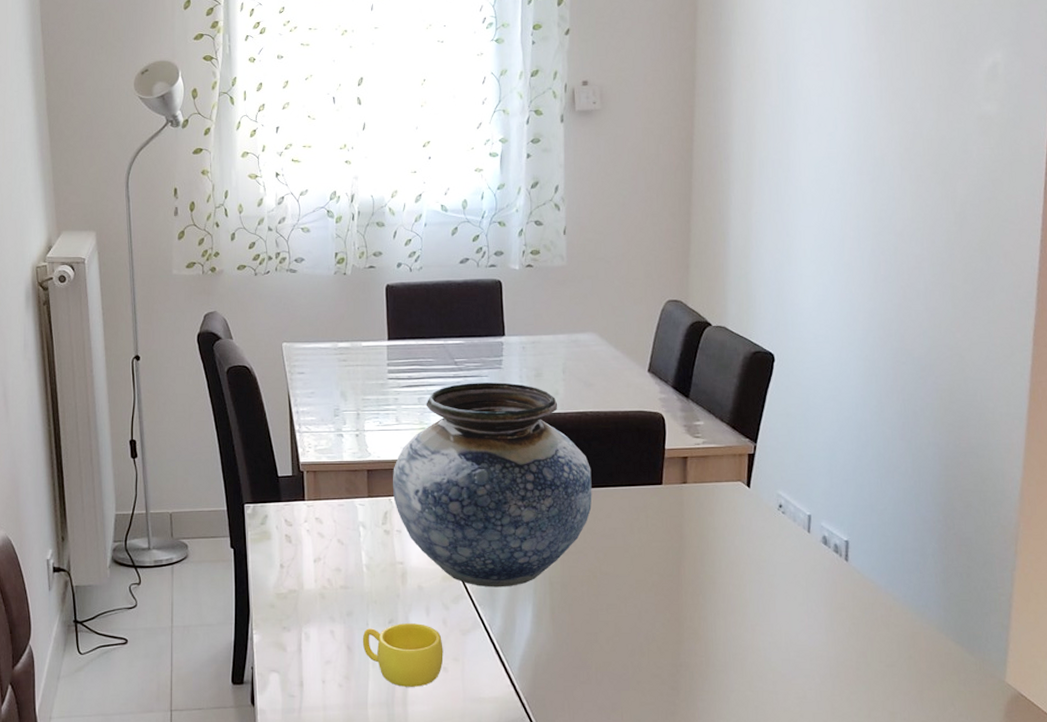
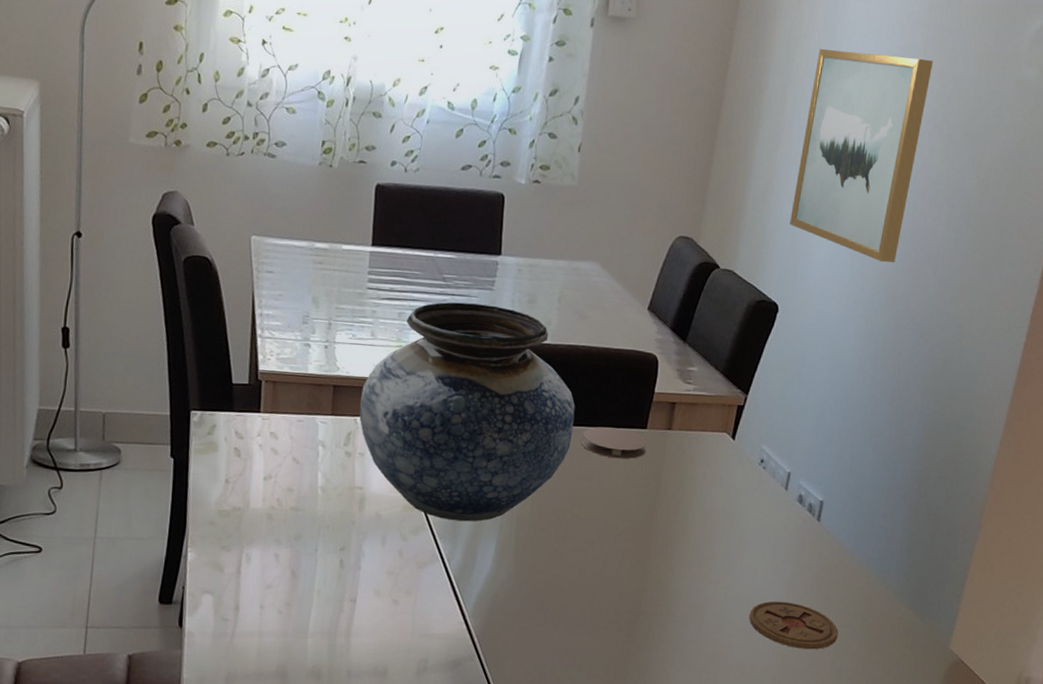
cup: present [362,623,444,687] -> none [308,551,396,619]
coaster: none [601,486,665,516] -> present [582,427,647,460]
wall art: none [773,108,891,303] -> present [790,49,933,263]
coaster: none [790,644,885,692] -> present [749,601,839,650]

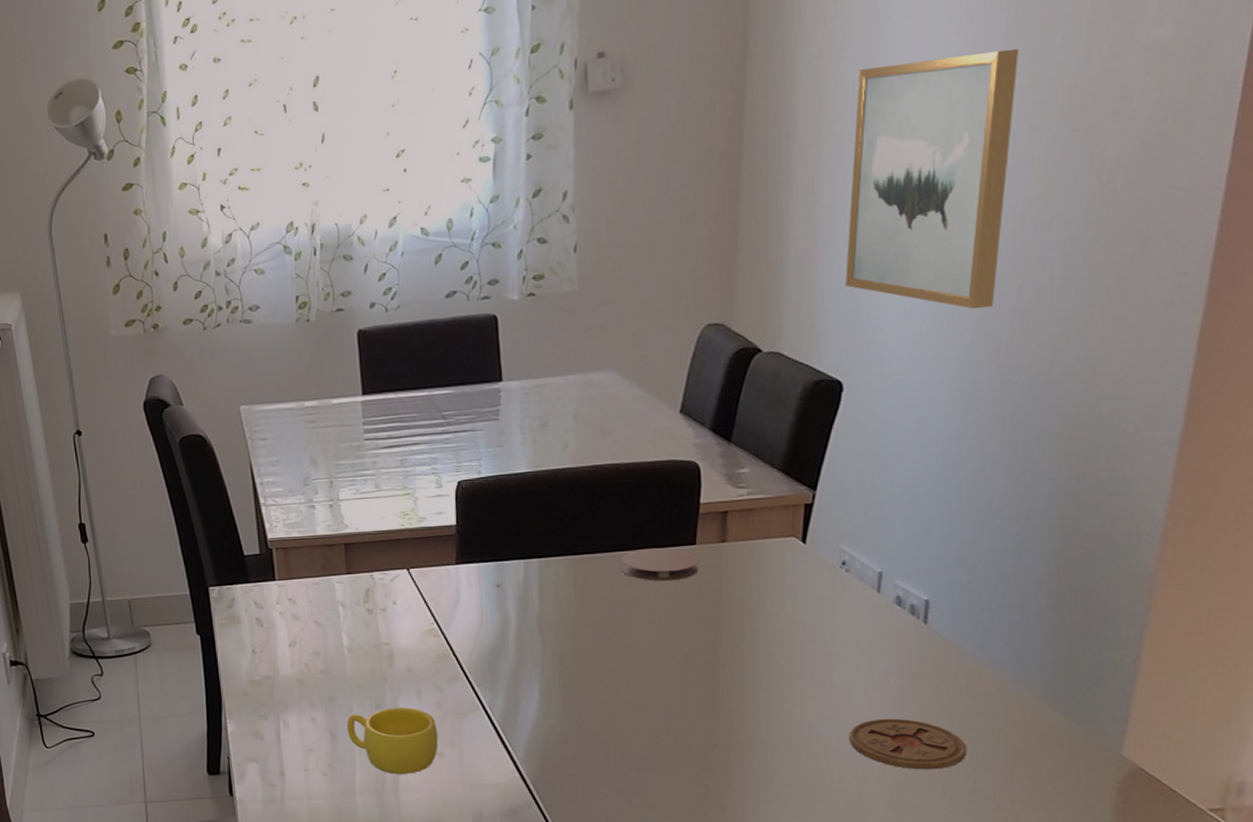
cup: none [308,551,396,619] -> present [346,708,438,774]
vase: present [359,302,575,522] -> none [374,436,610,667]

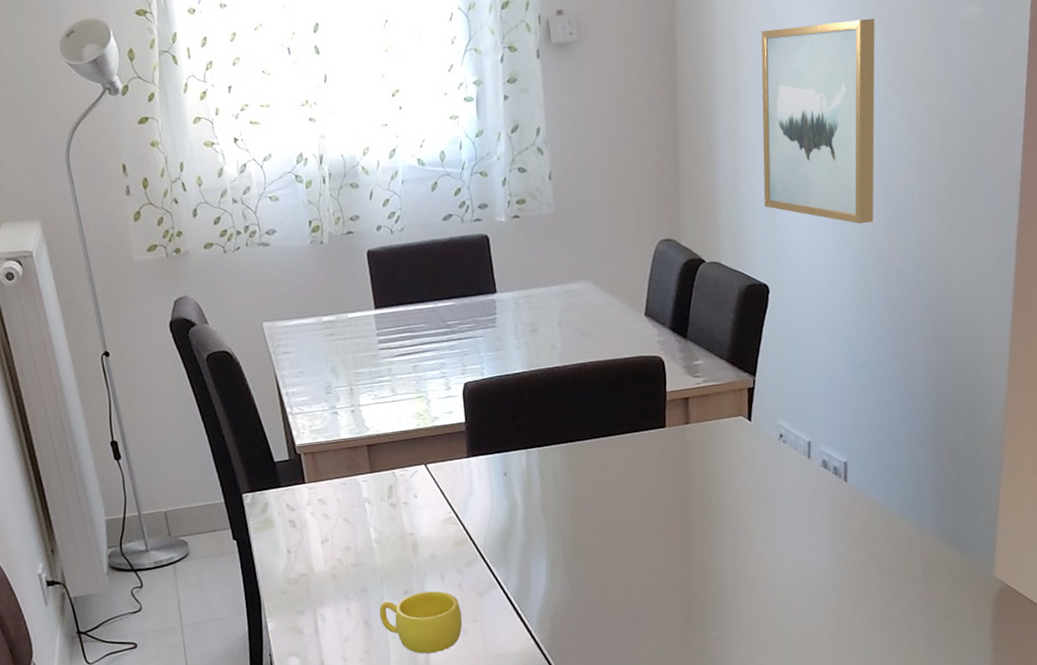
coaster: present [621,548,699,582] -> none [606,431,670,461]
coaster: present [849,718,967,770] -> none [796,562,885,604]

